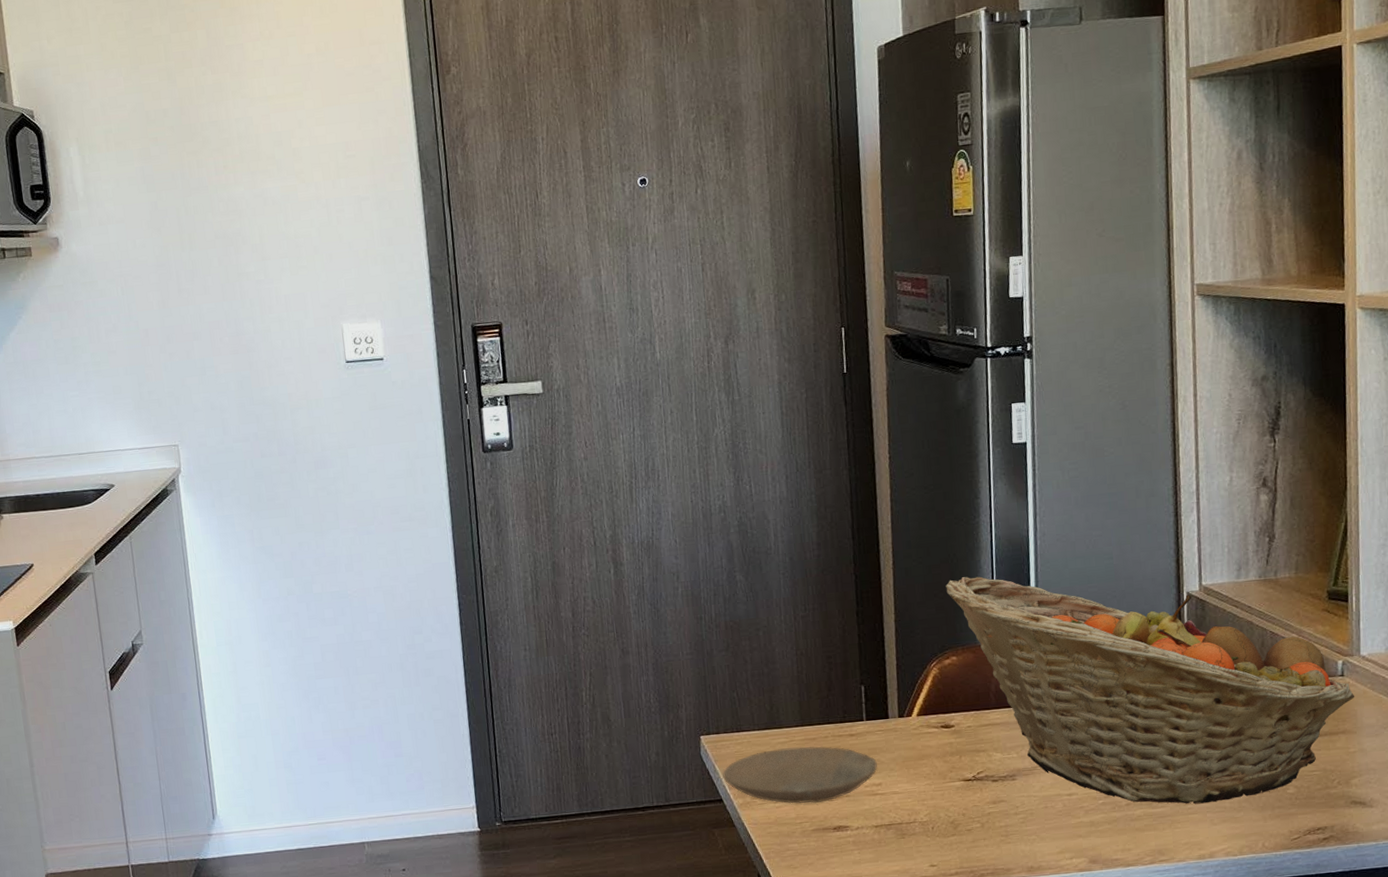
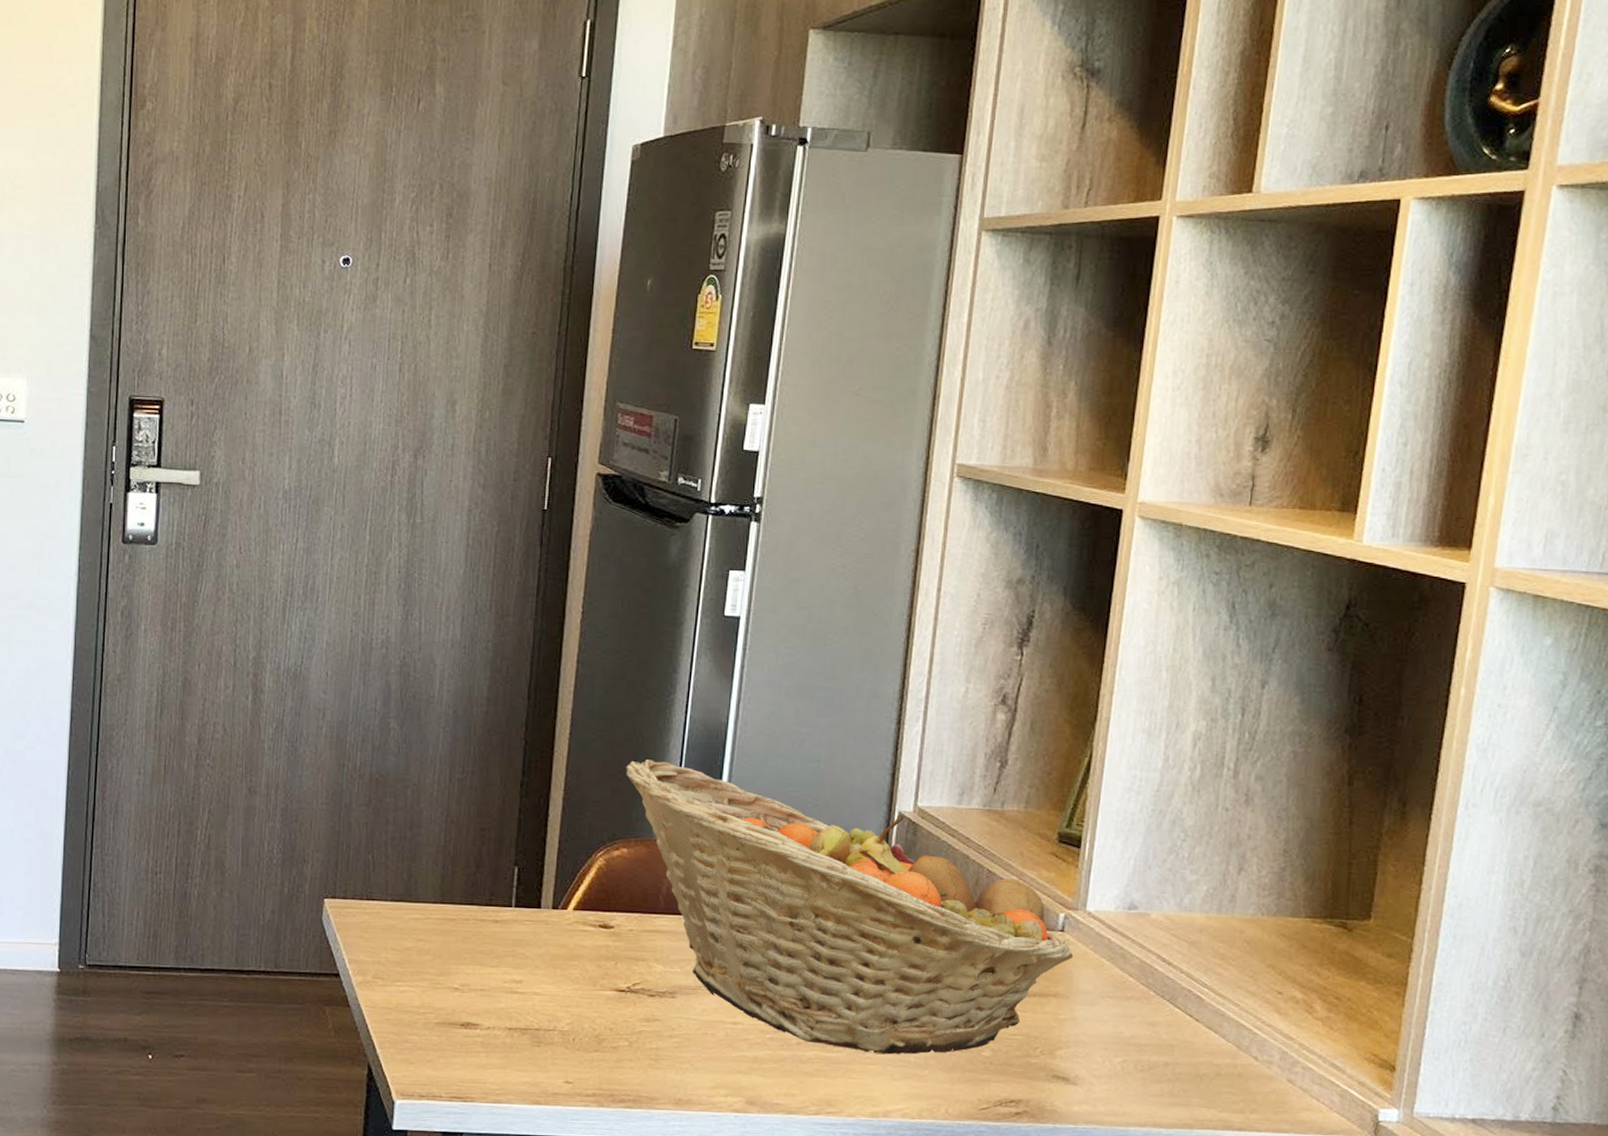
plate: present [723,746,877,804] -> none [344,925,521,994]

